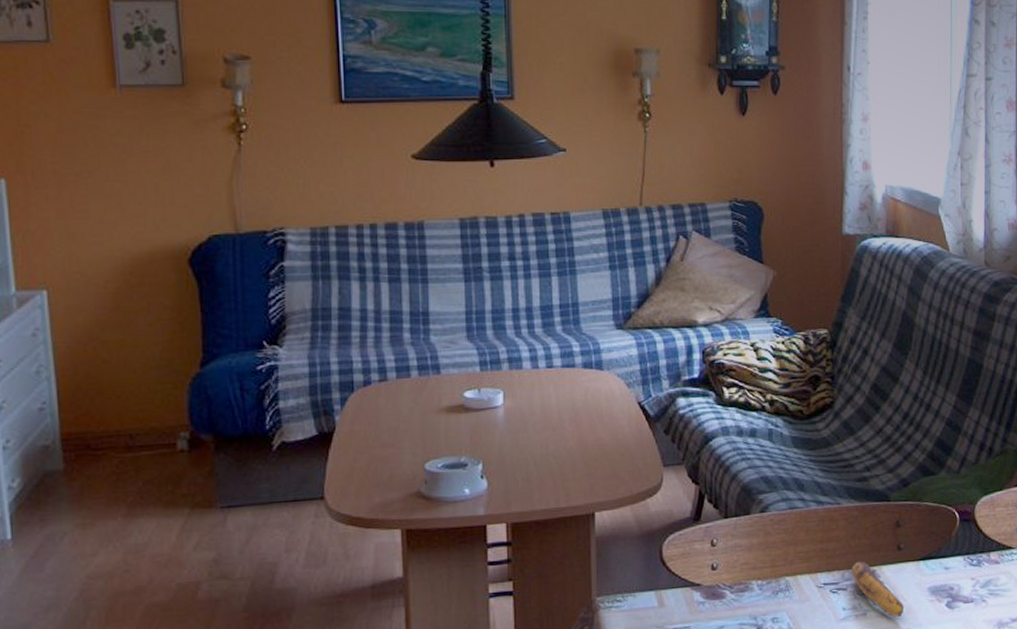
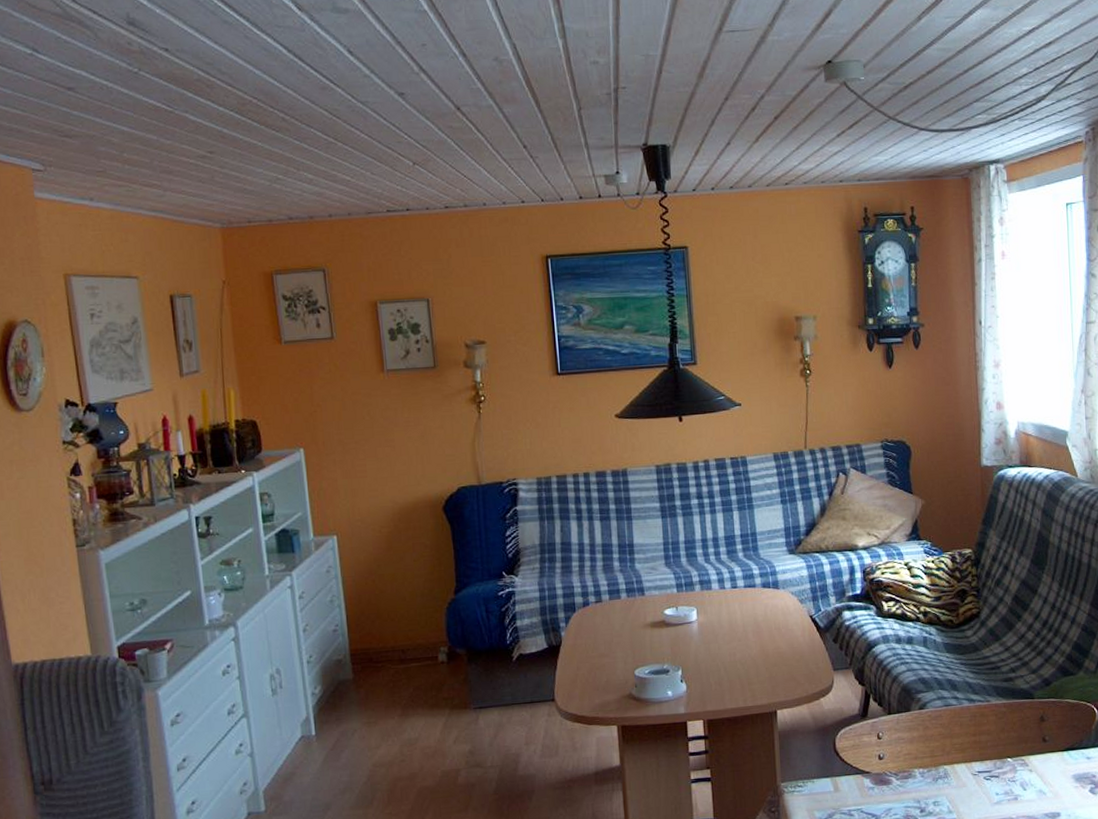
banana: present [851,561,905,617] -> none [1002,752,1052,801]

